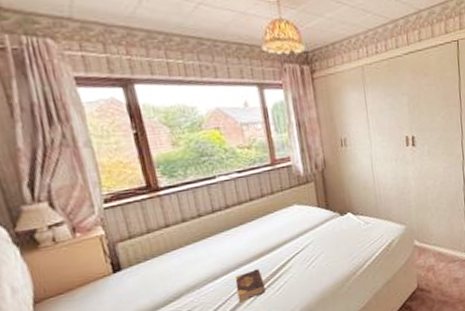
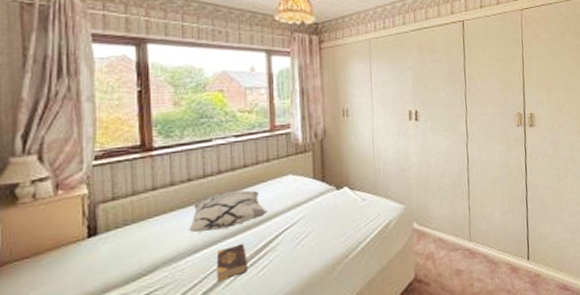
decorative pillow: none [206,221,278,263] -> present [189,190,268,233]

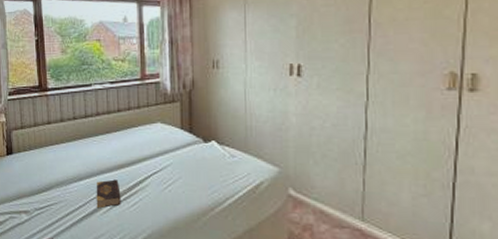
decorative pillow: present [189,190,268,233] -> none [75,132,139,165]

